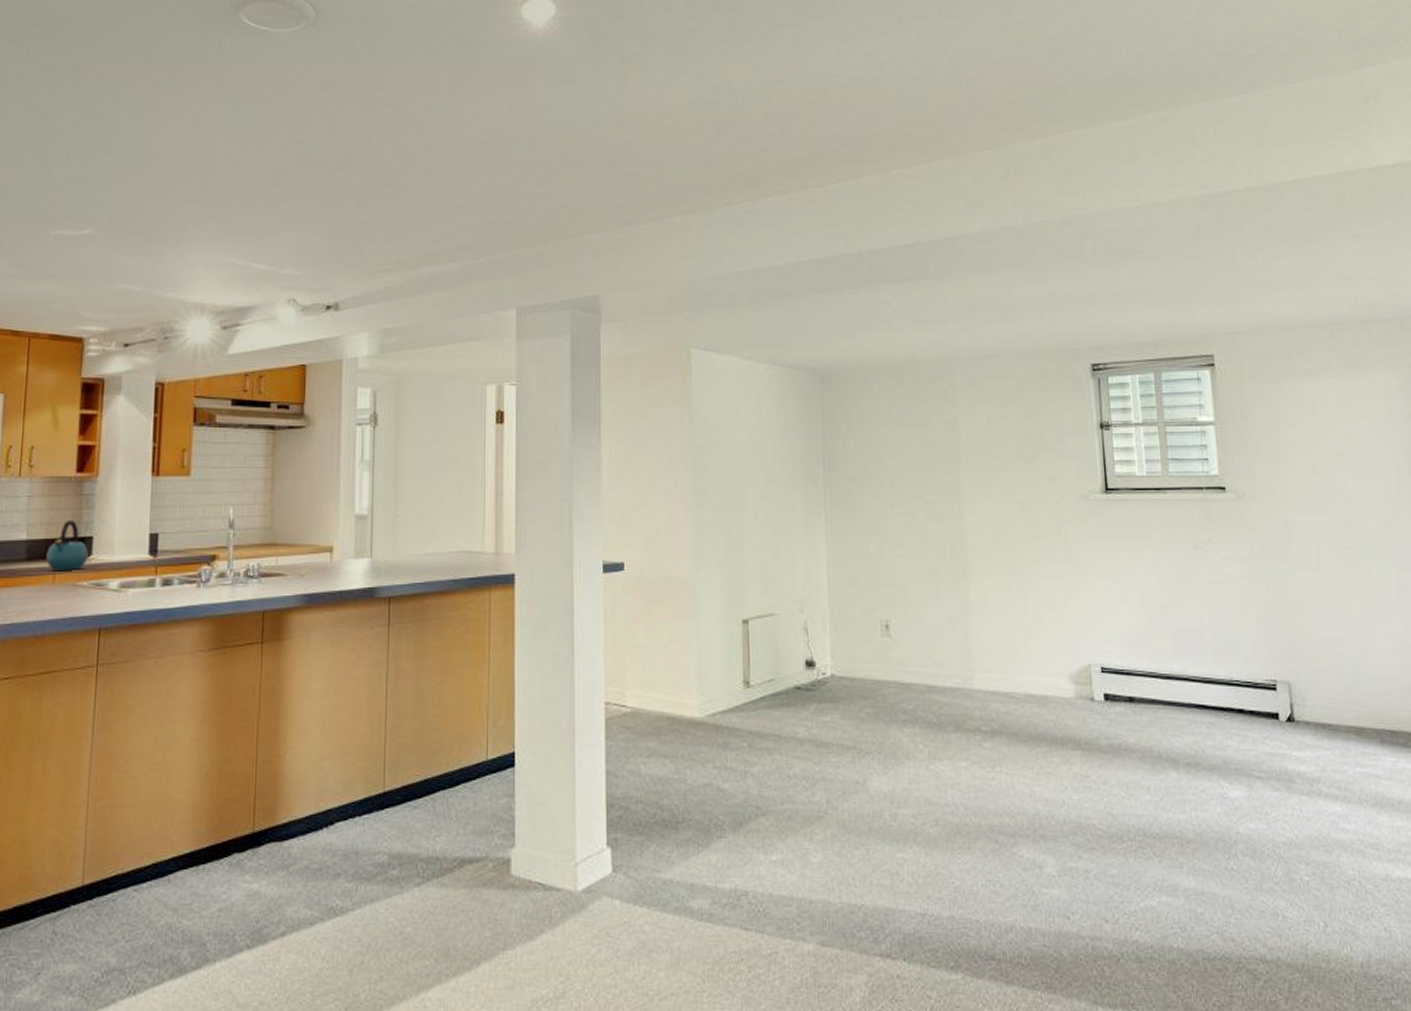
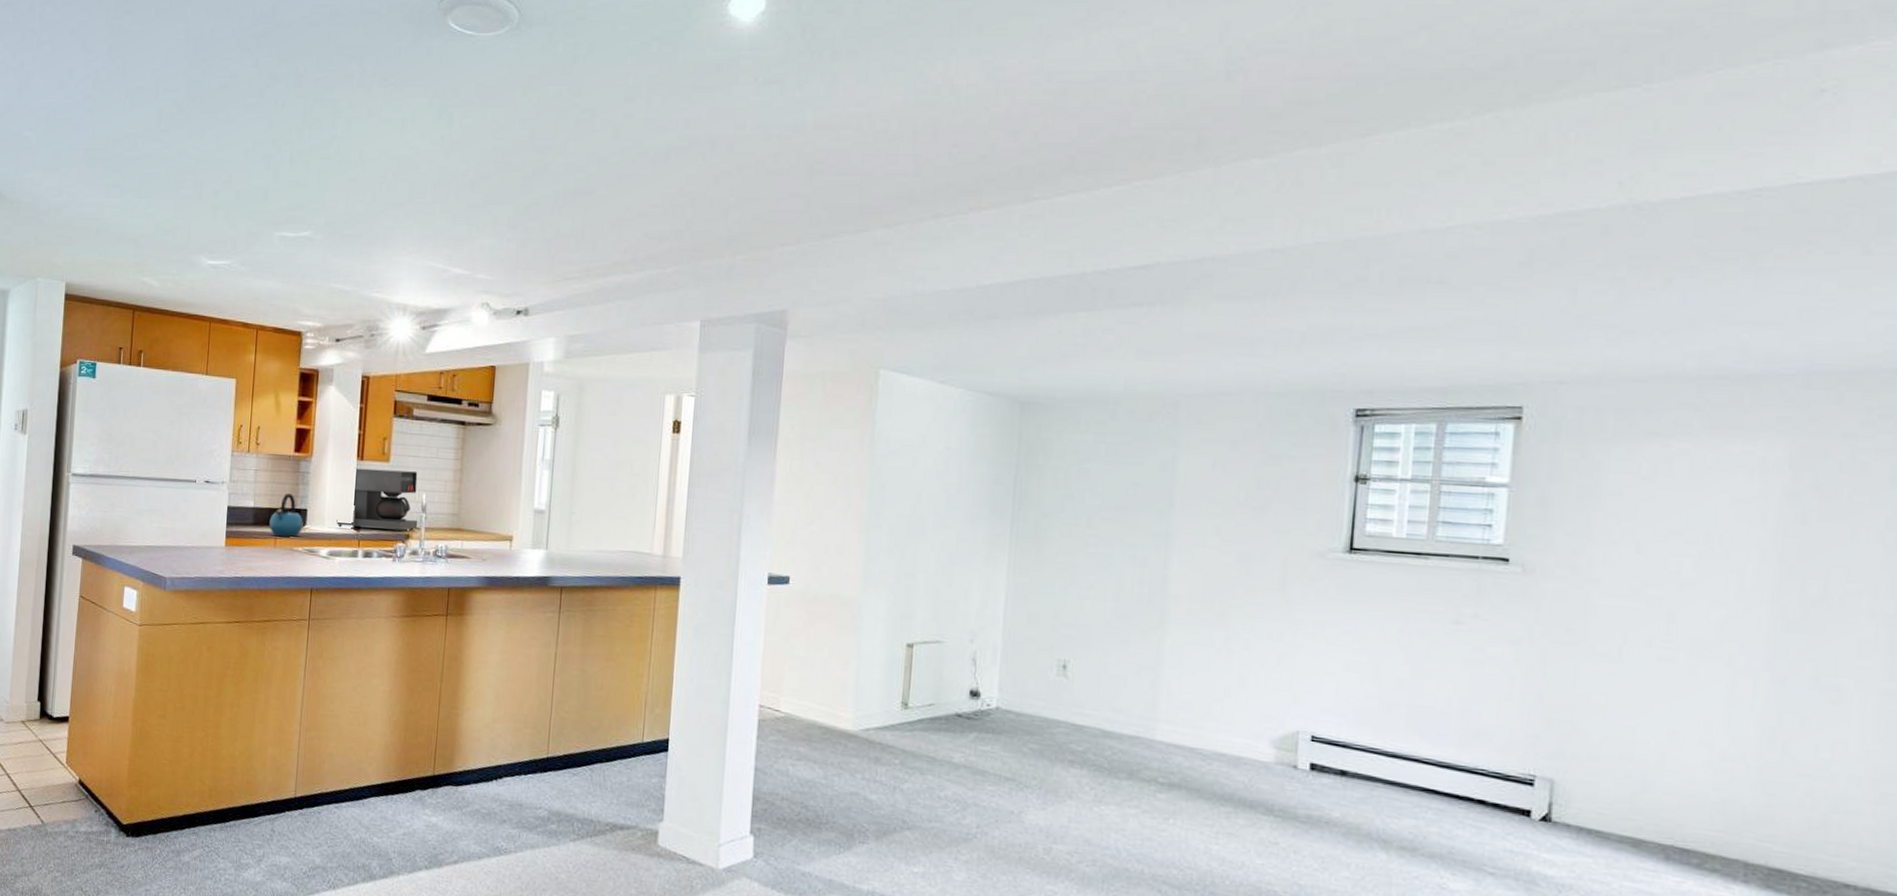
coffee maker: none [128,483,225,555] -> present [336,467,418,533]

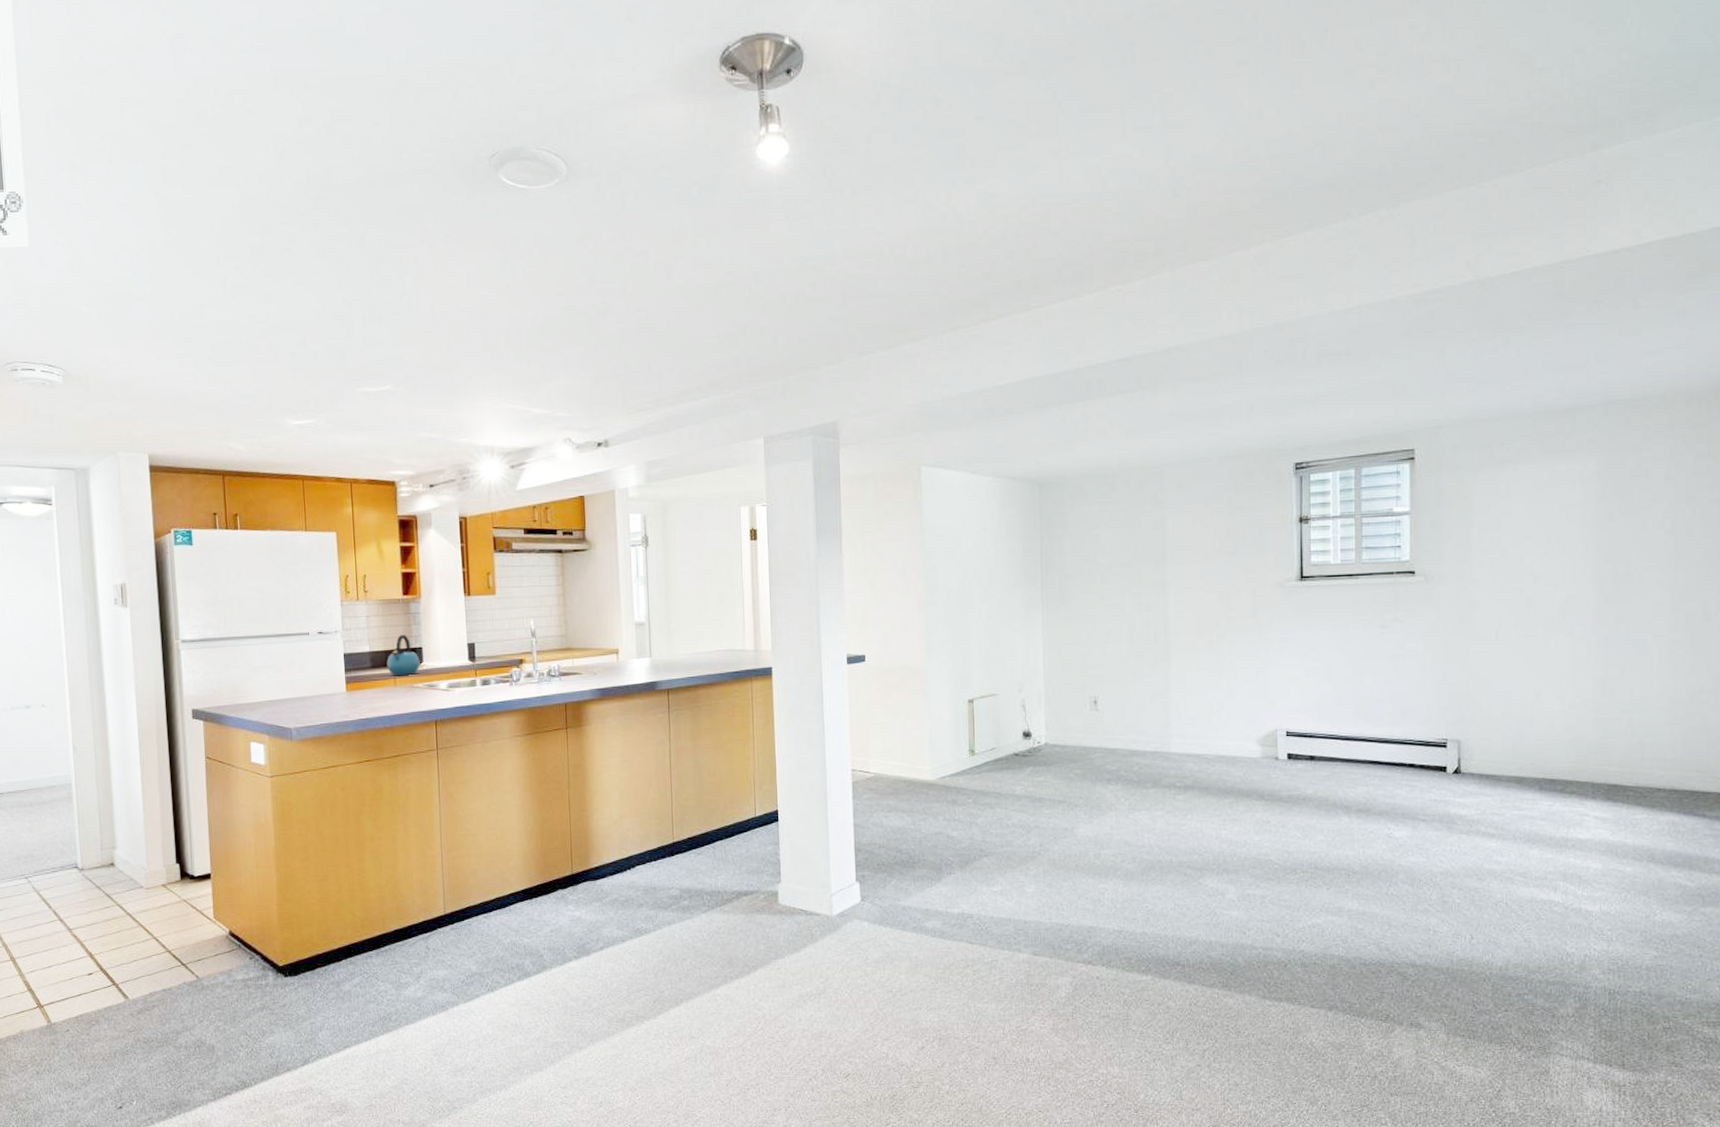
coffee maker: present [336,467,418,533] -> none [452,600,530,661]

